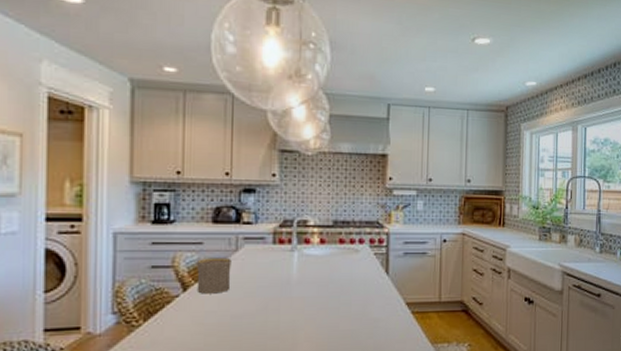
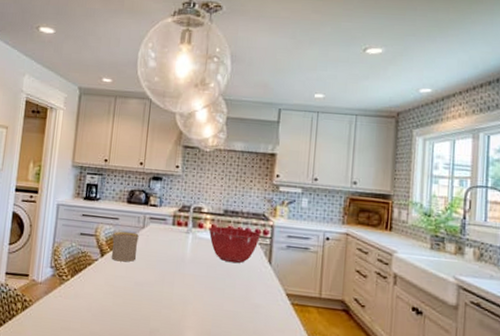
mixing bowl: none [317,240,376,278] -> present [209,226,261,264]

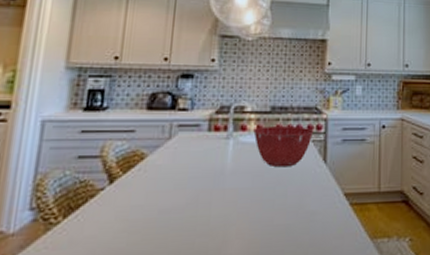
cup: present [111,231,139,262] -> none [124,146,164,186]

